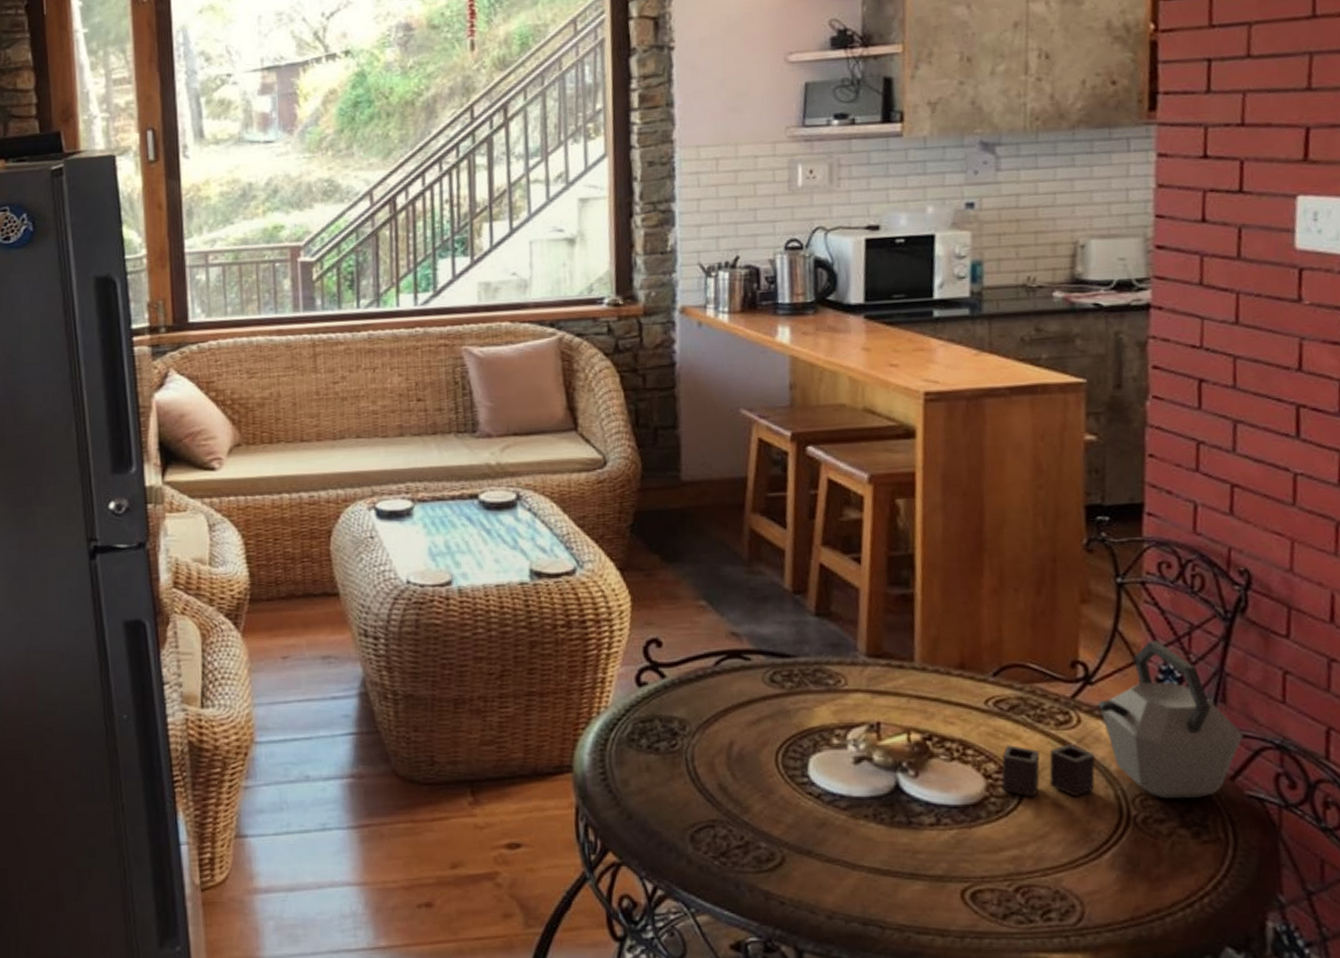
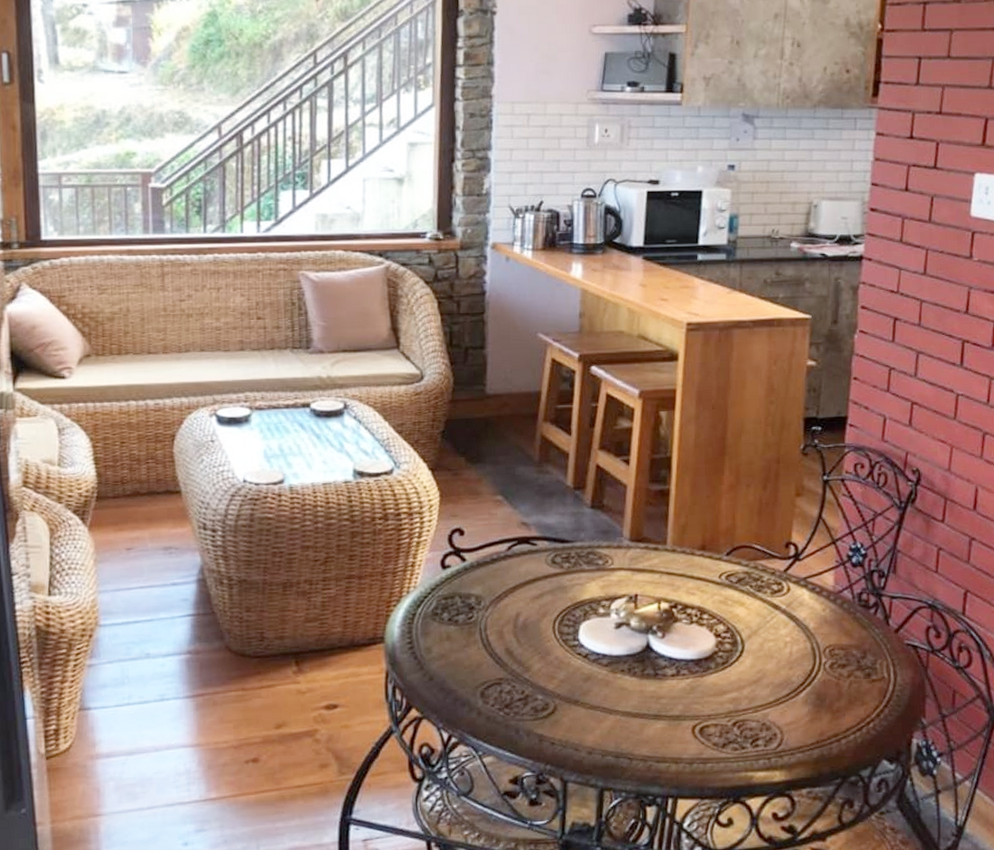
kettle: present [1001,640,1243,799] -> none [728,525,906,651]

